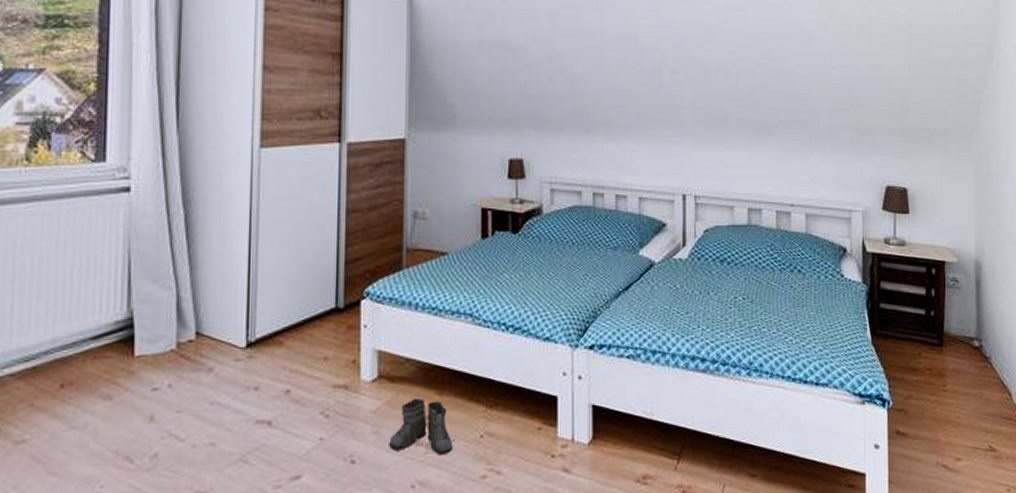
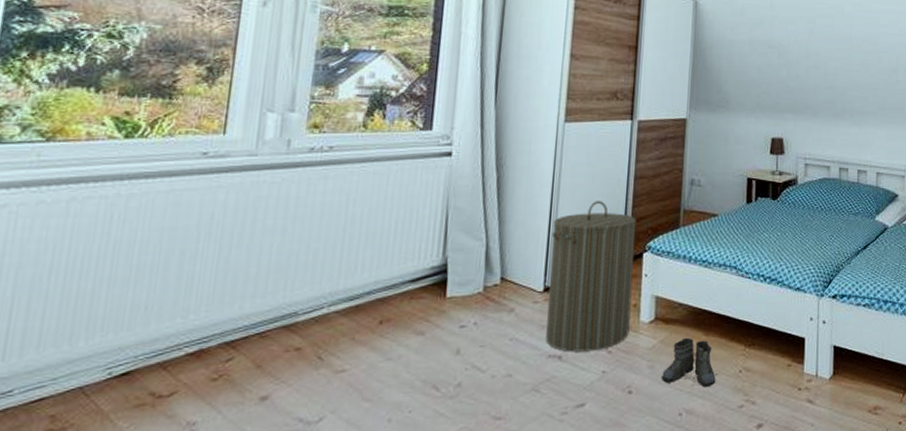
laundry hamper: none [252,240,351,417] -> present [546,201,637,352]

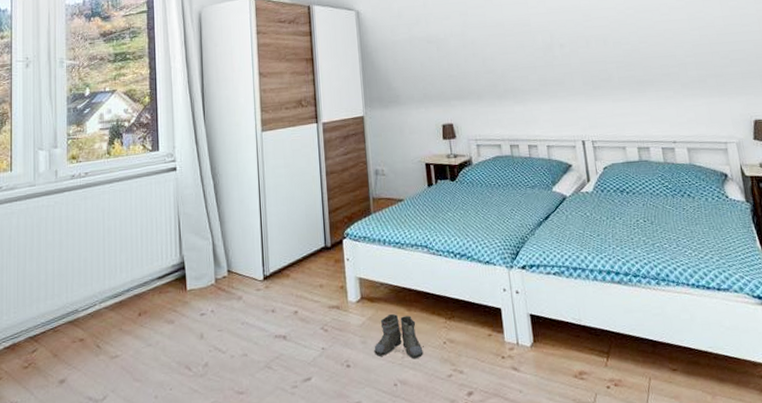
laundry hamper: present [546,201,637,352] -> none [264,197,340,332]

